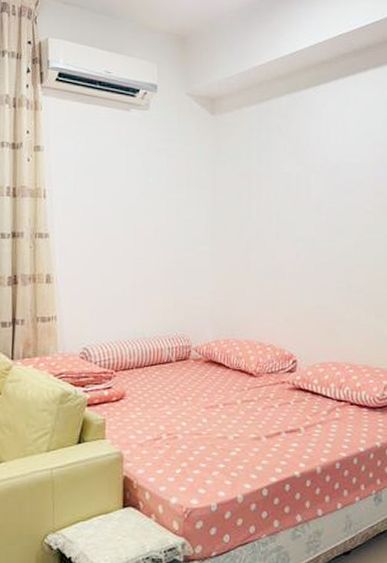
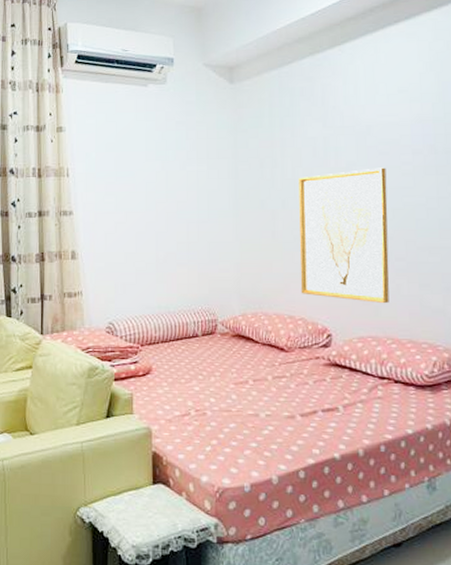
wall art: none [270,205,351,332] -> present [298,167,389,304]

